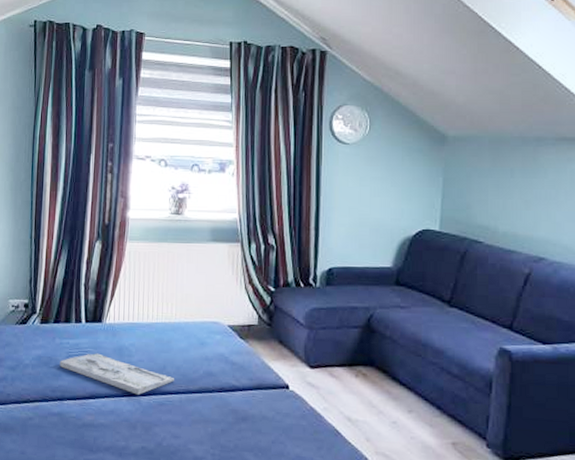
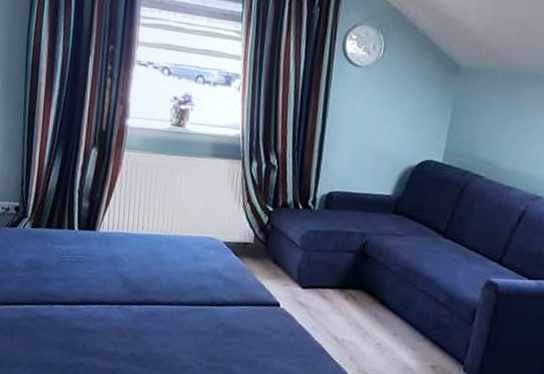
tray: present [59,353,174,395] -> none [50,260,166,304]

